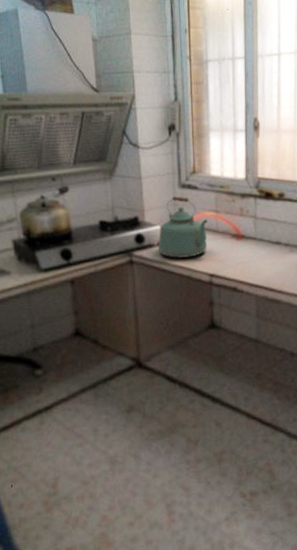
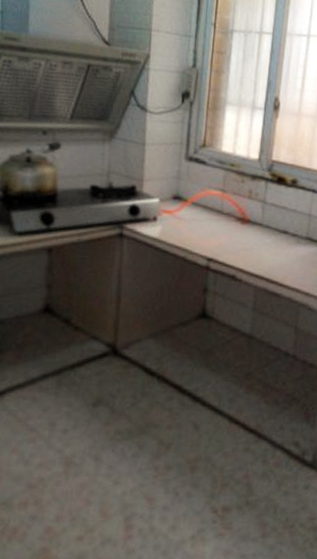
kettle: present [158,196,208,258] -> none [153,168,213,238]

